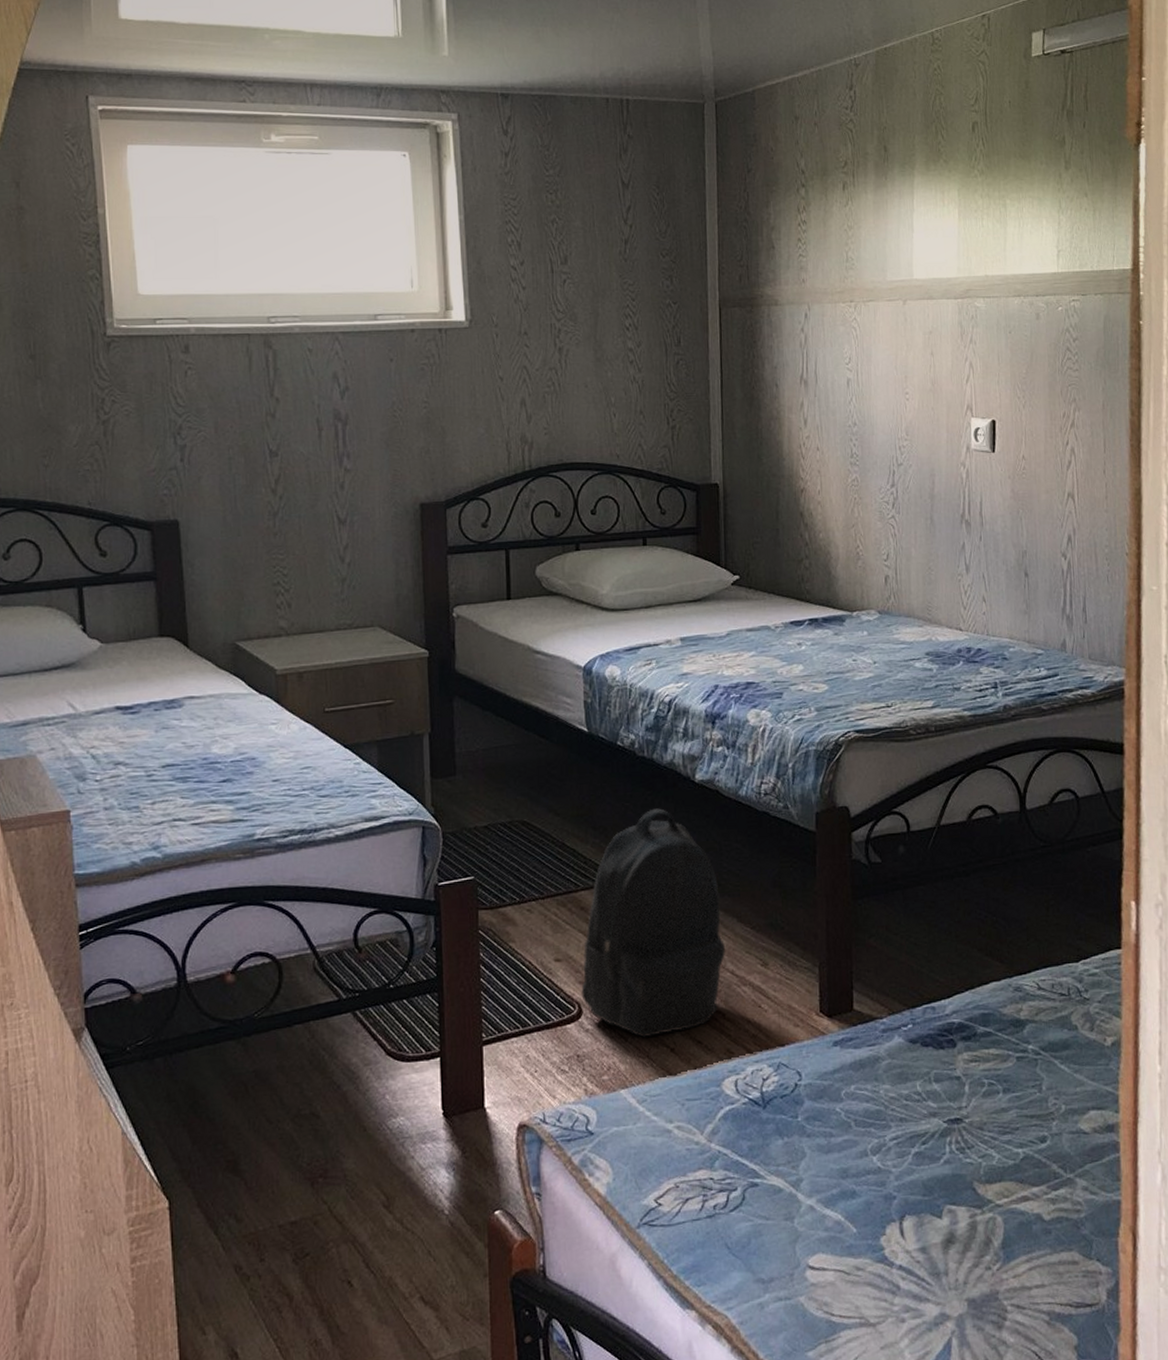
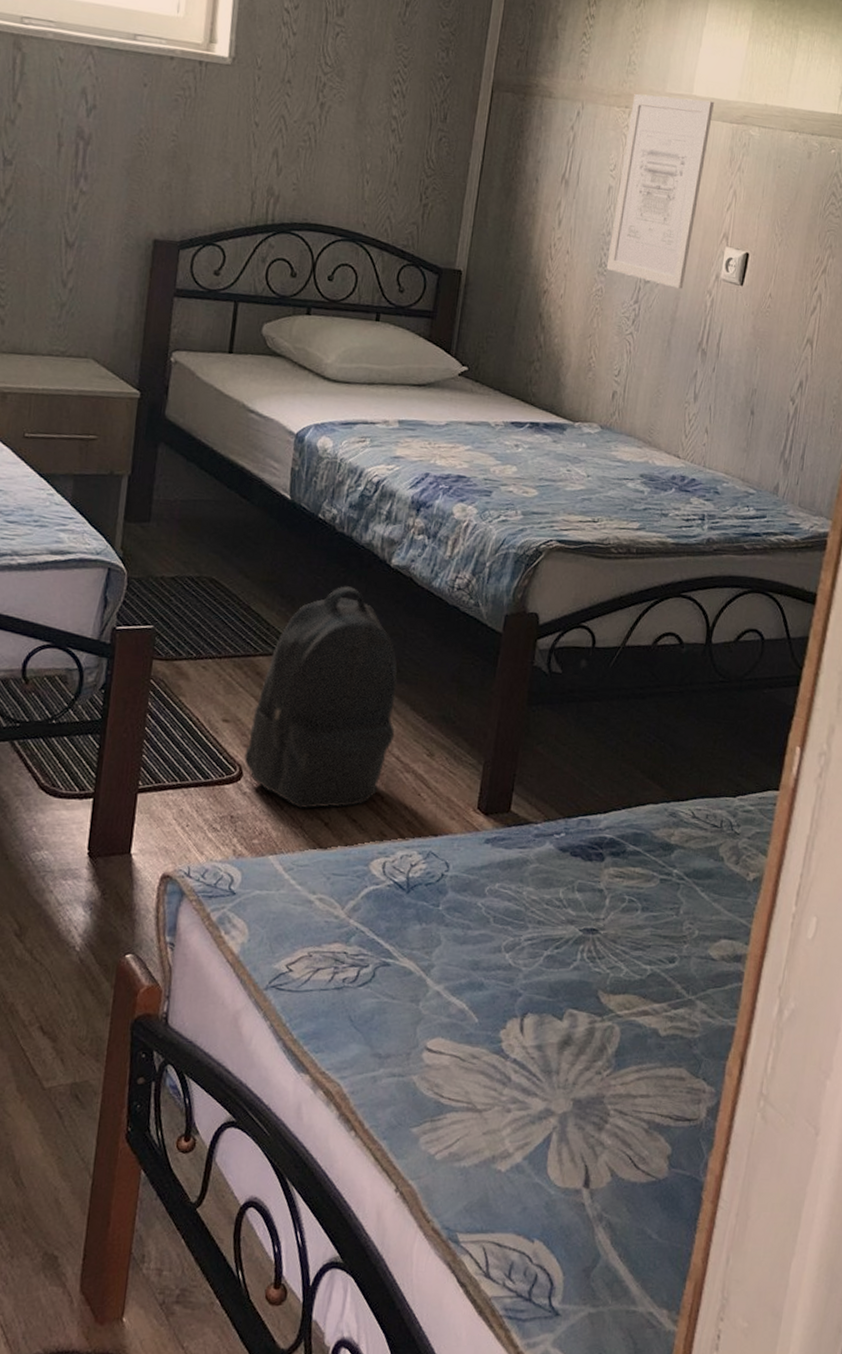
wall art: none [856,281,937,466] -> present [606,93,714,289]

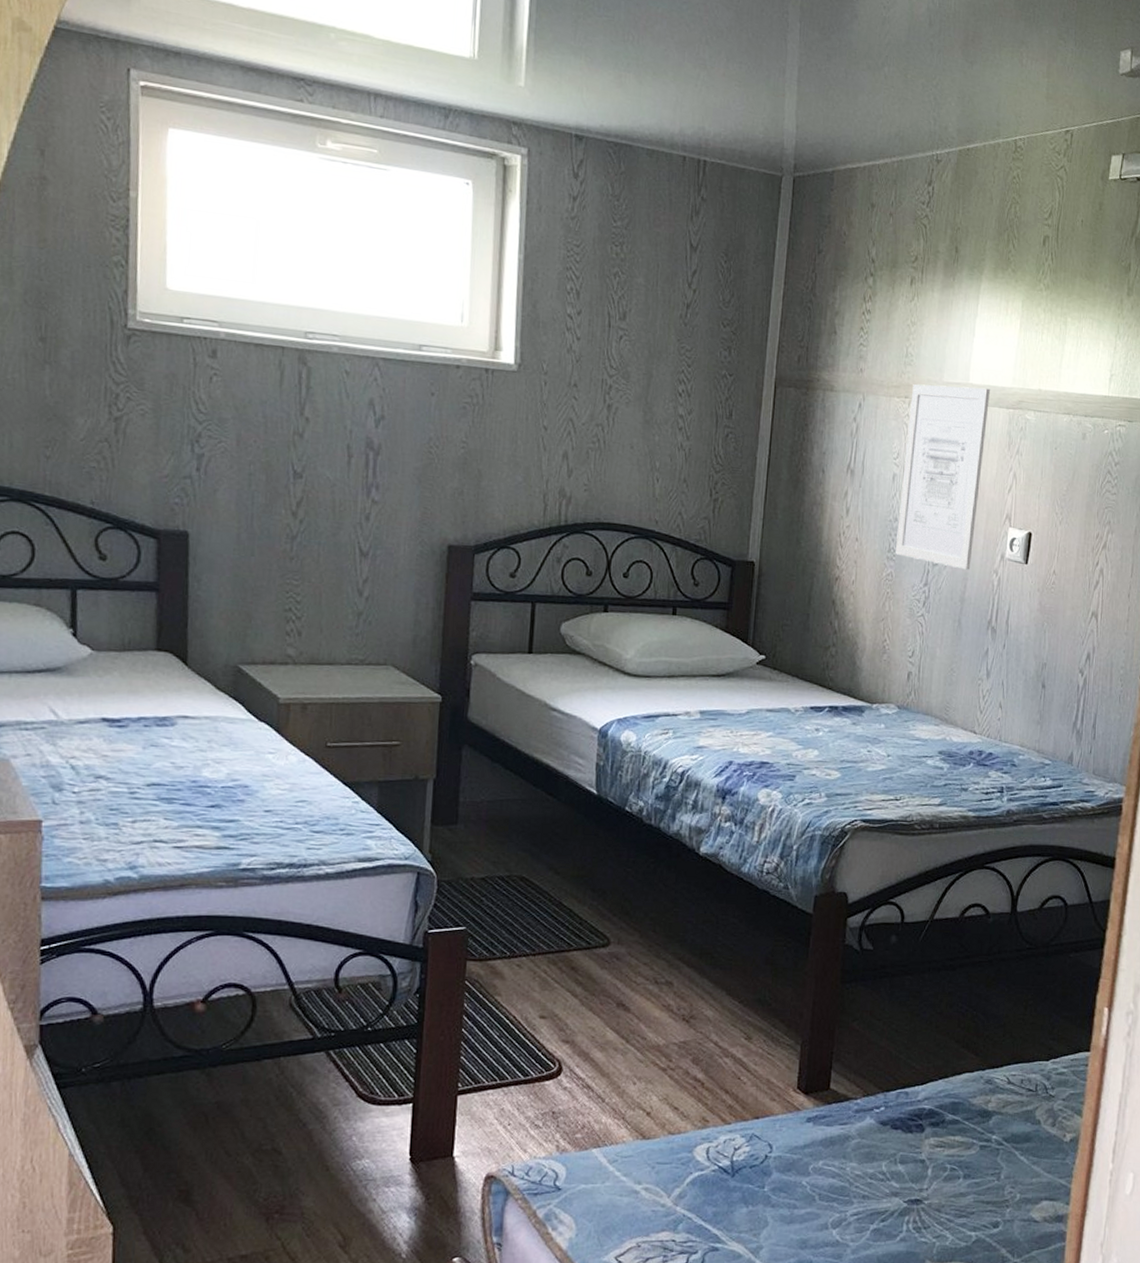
backpack: present [244,586,397,809] -> none [563,876,712,1100]

